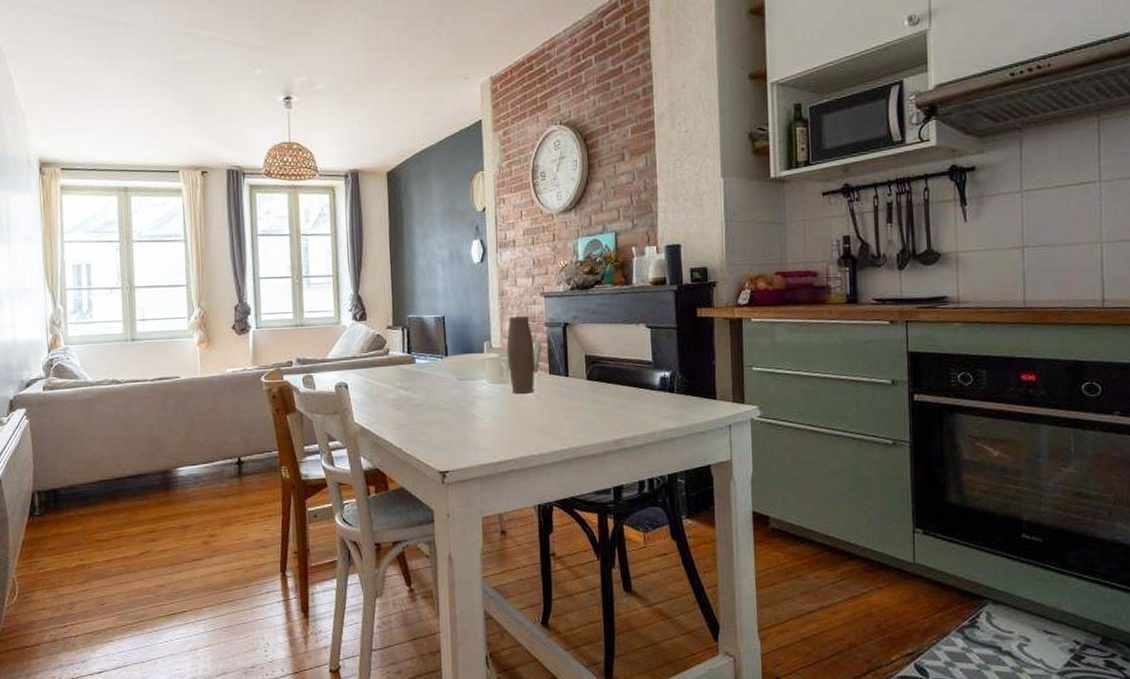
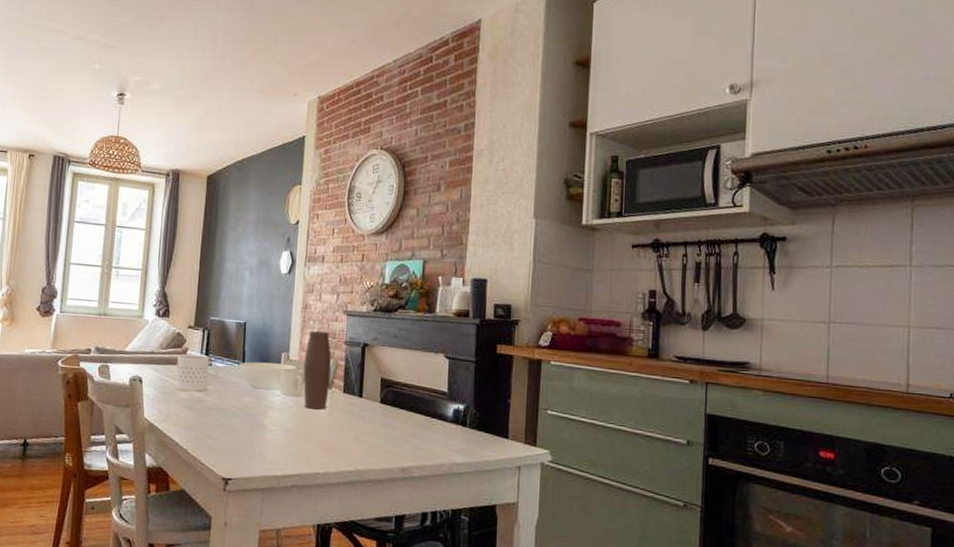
mug: none [380,354,424,392] -> present [175,355,220,392]

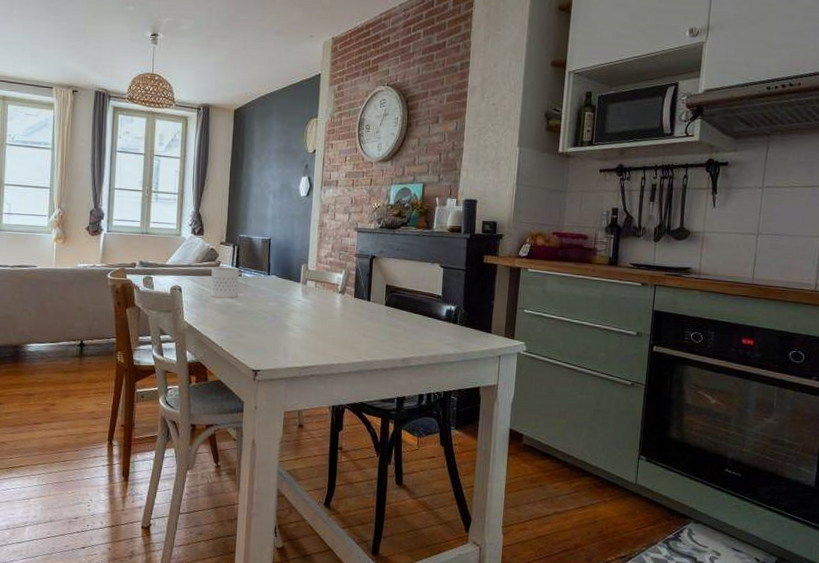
bowl: present [239,361,297,391] -> none [265,272,315,296]
cup: present [279,368,305,397] -> none [300,277,322,302]
vase: present [303,331,332,410] -> none [320,246,345,312]

